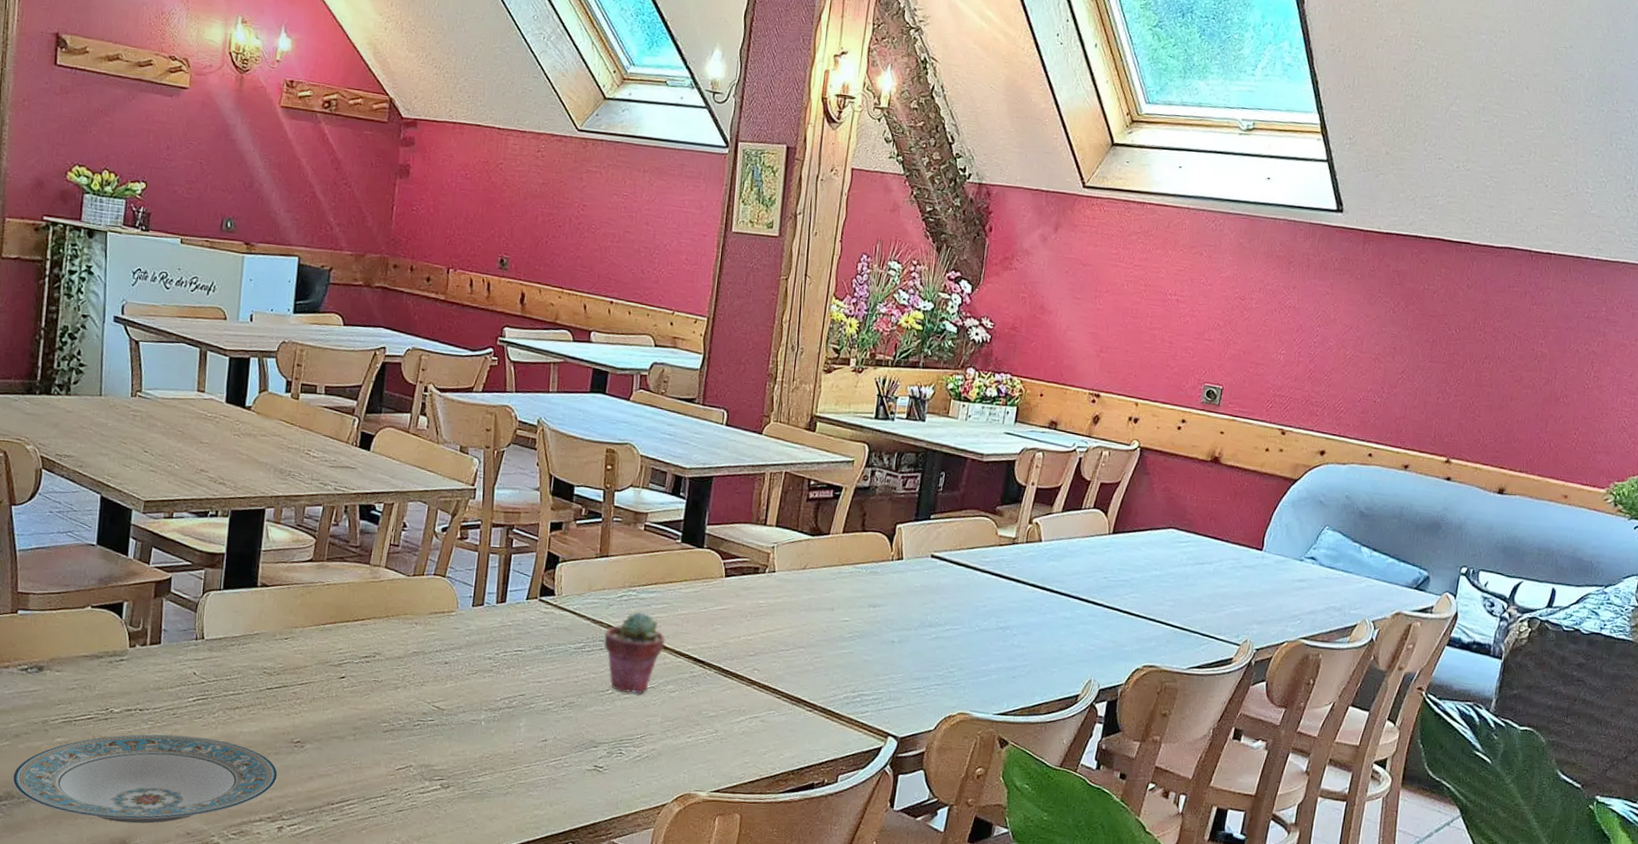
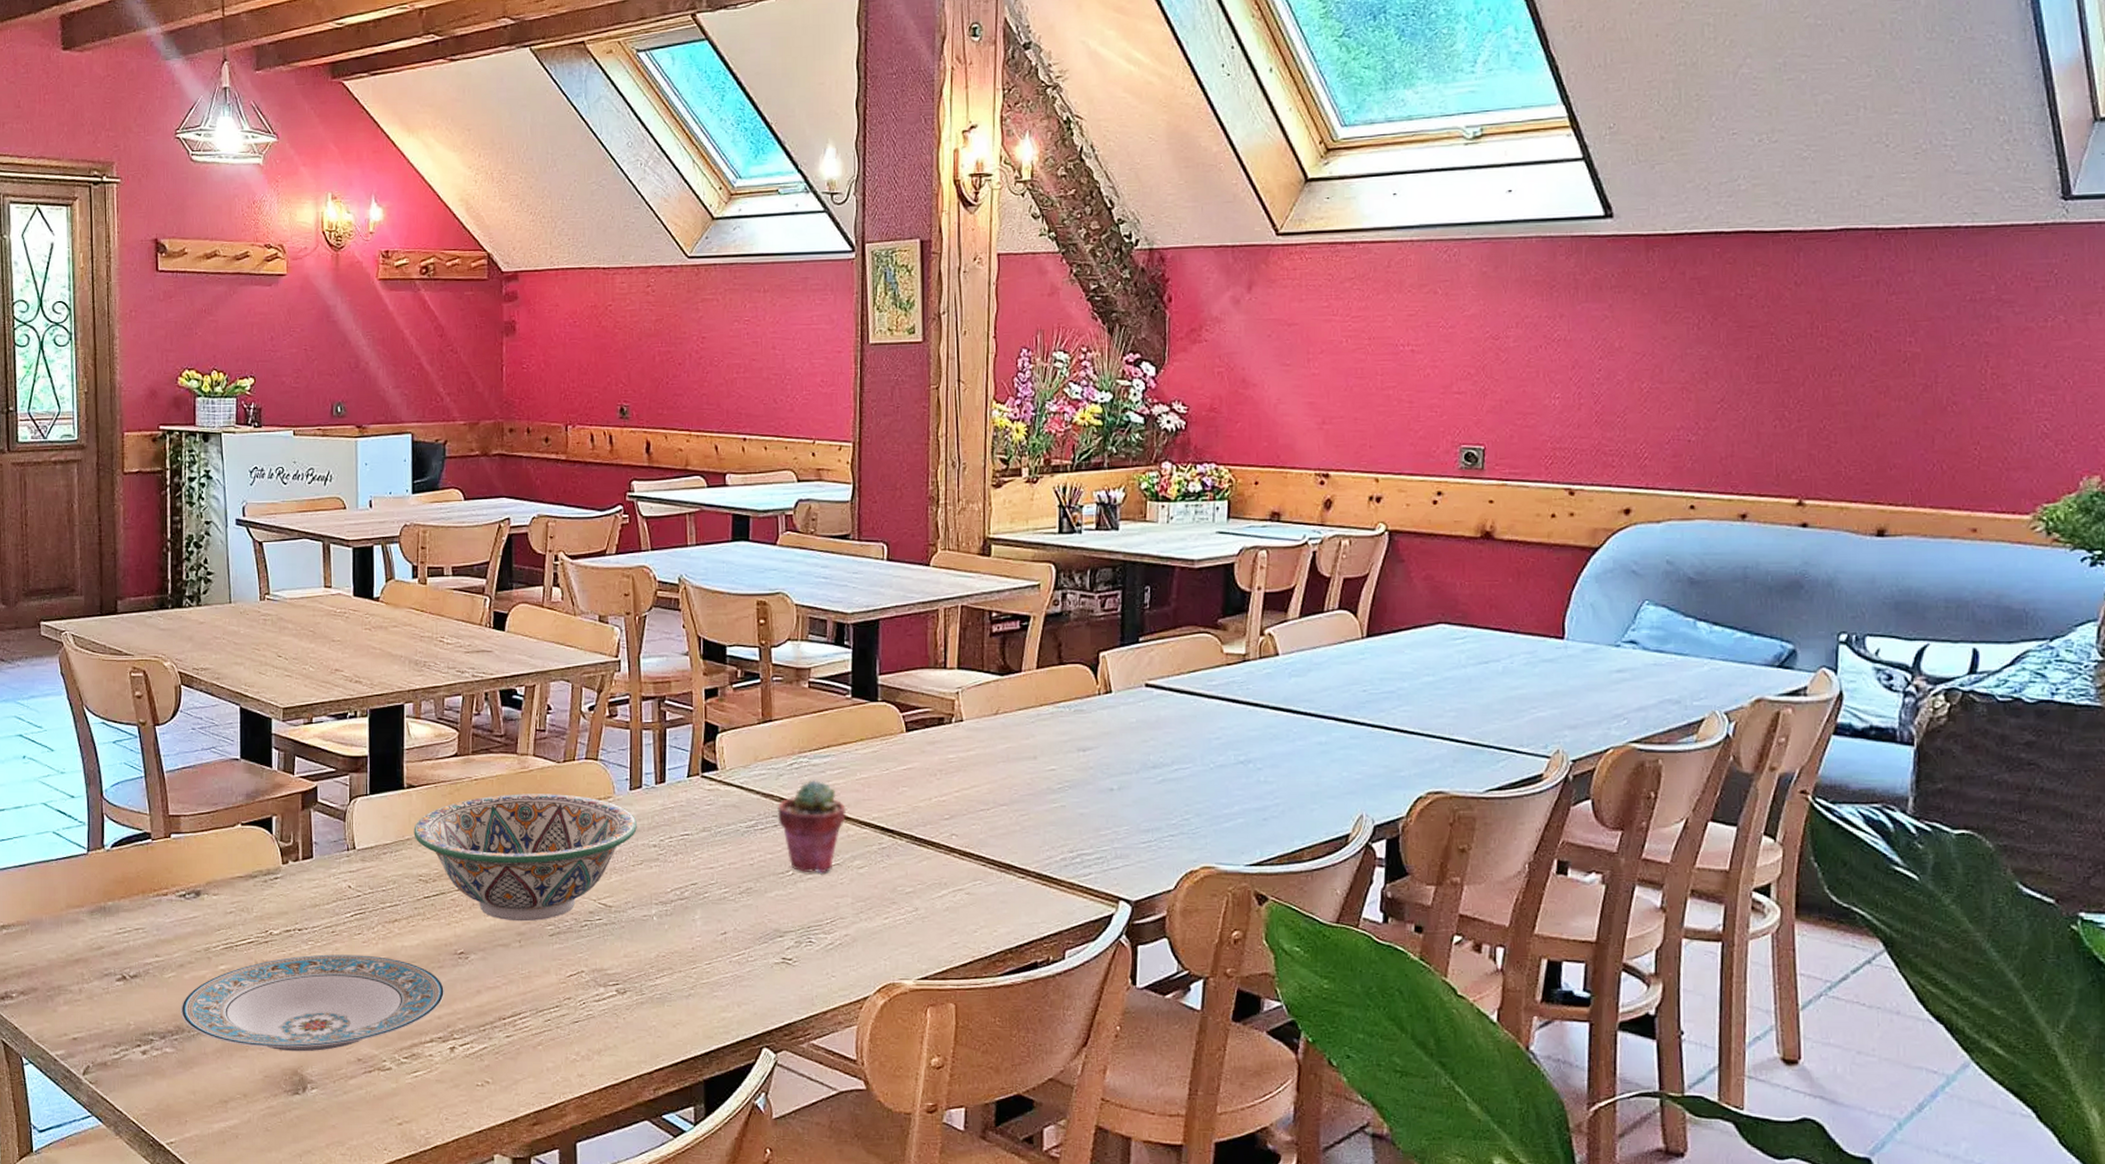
decorative bowl: none [262,600,476,718] -> present [413,794,637,922]

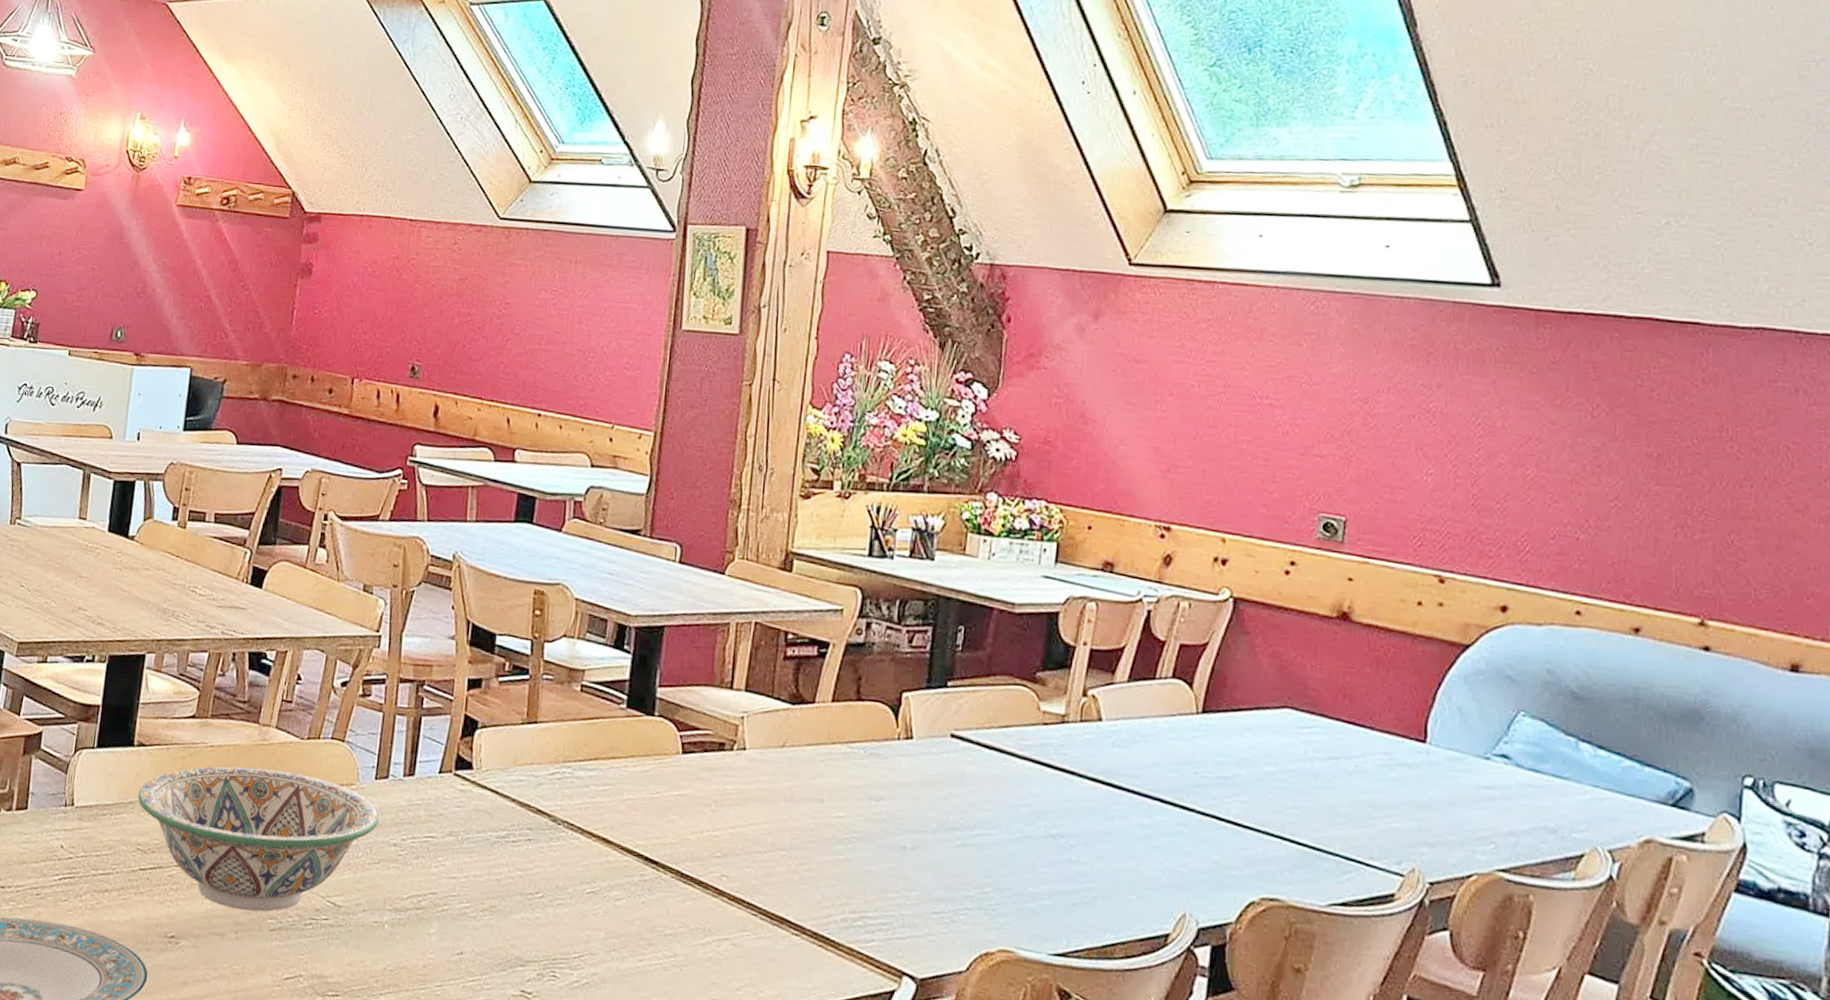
potted succulent: present [777,779,846,874] -> none [532,793,608,901]

